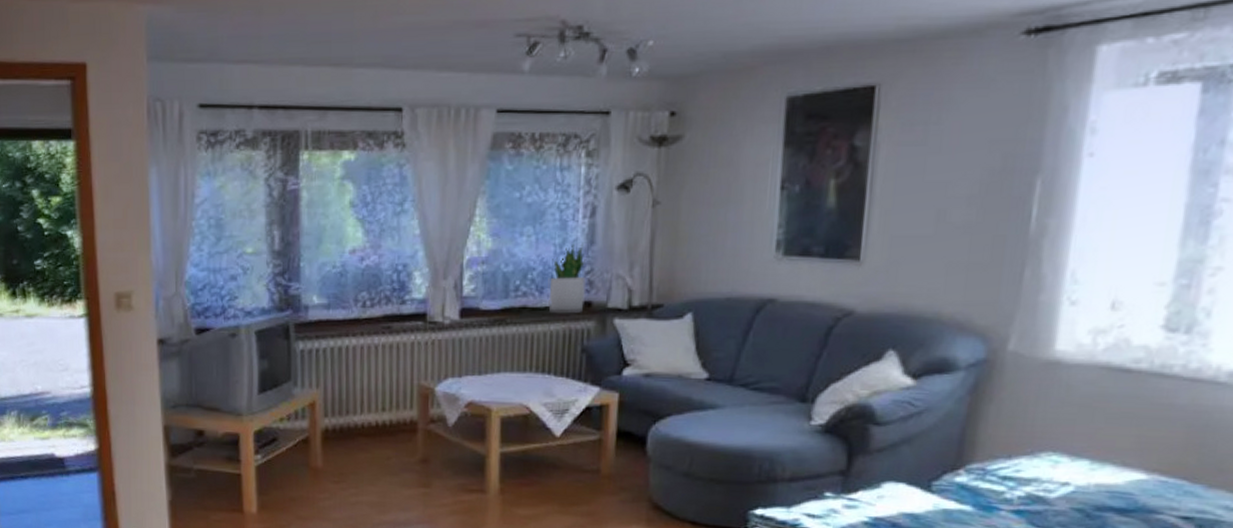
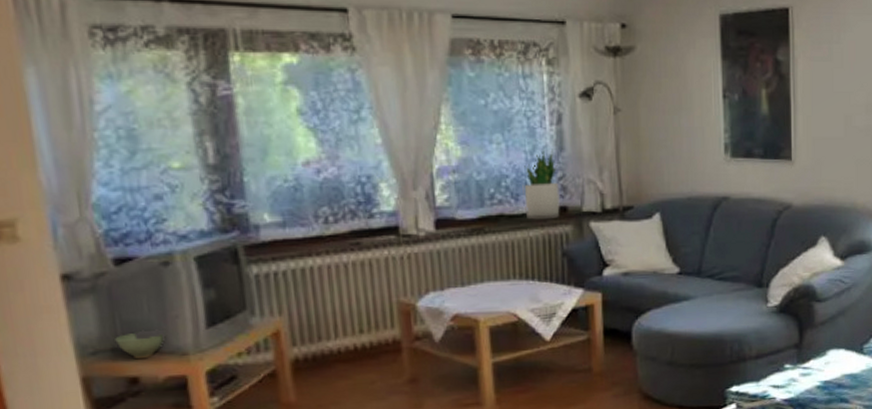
bowl: none [190,392,227,416] -> present [115,332,166,360]

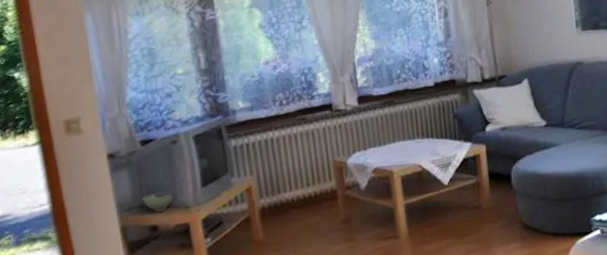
planter: present [522,148,561,220] -> none [420,36,450,92]

